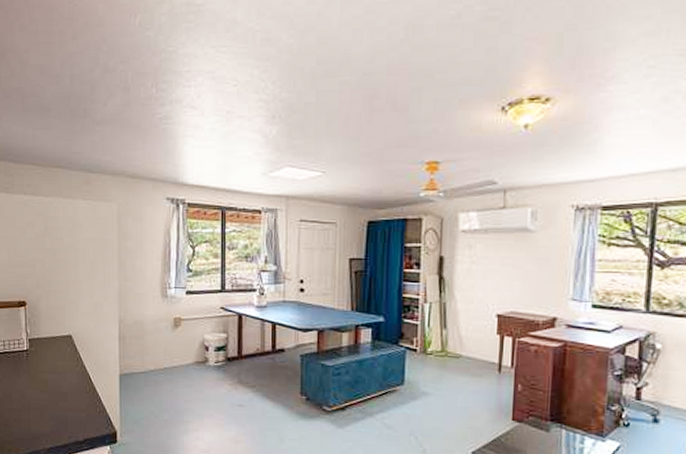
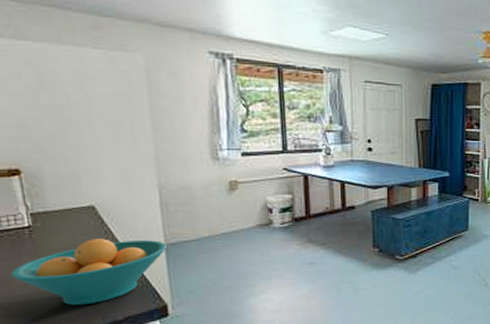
fruit bowl: none [12,364,121,424] -> present [11,239,167,306]

